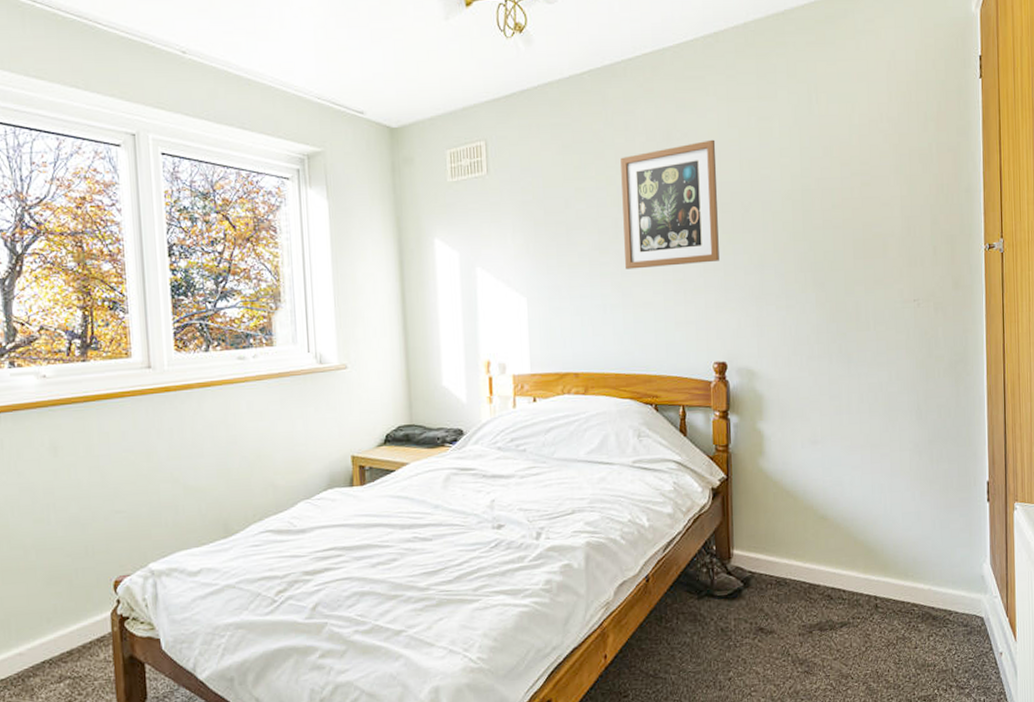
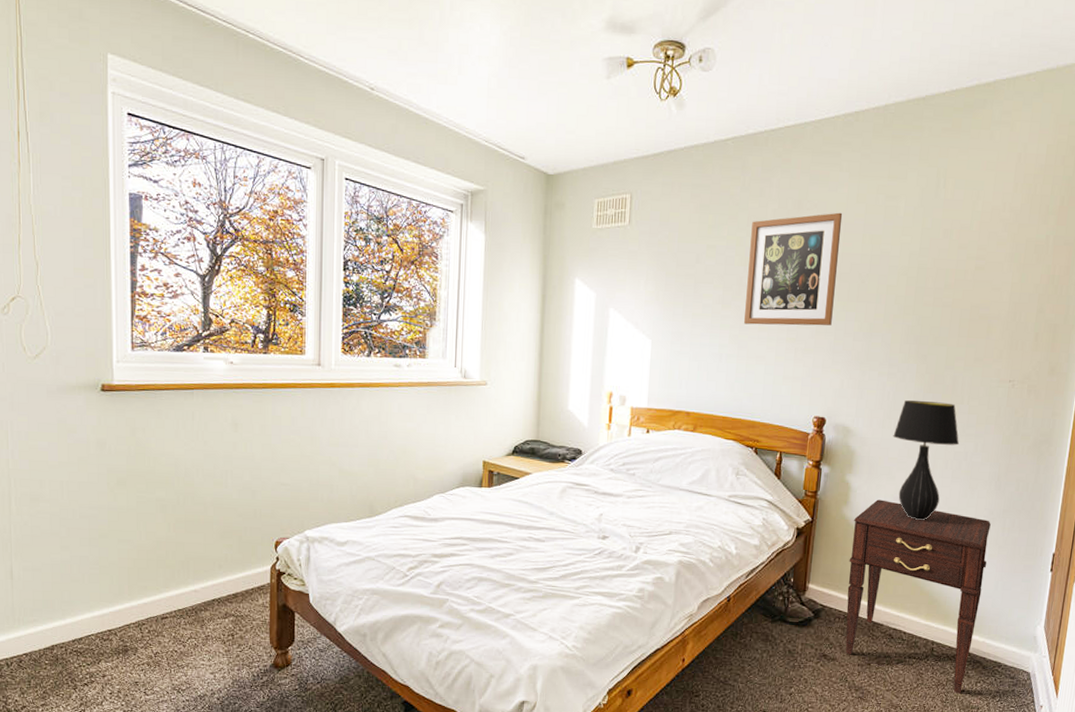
nightstand: none [772,445,921,652] -> present [845,499,991,694]
table lamp: none [801,331,872,463] -> present [893,400,960,520]

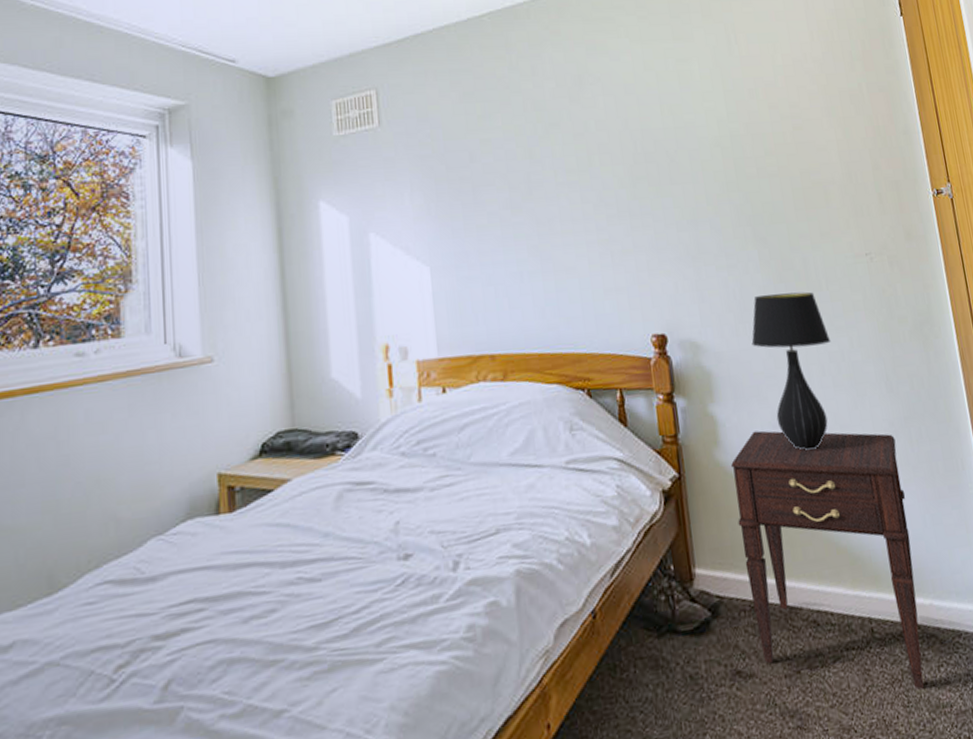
wall art: present [744,212,843,326] -> none [529,83,648,230]

